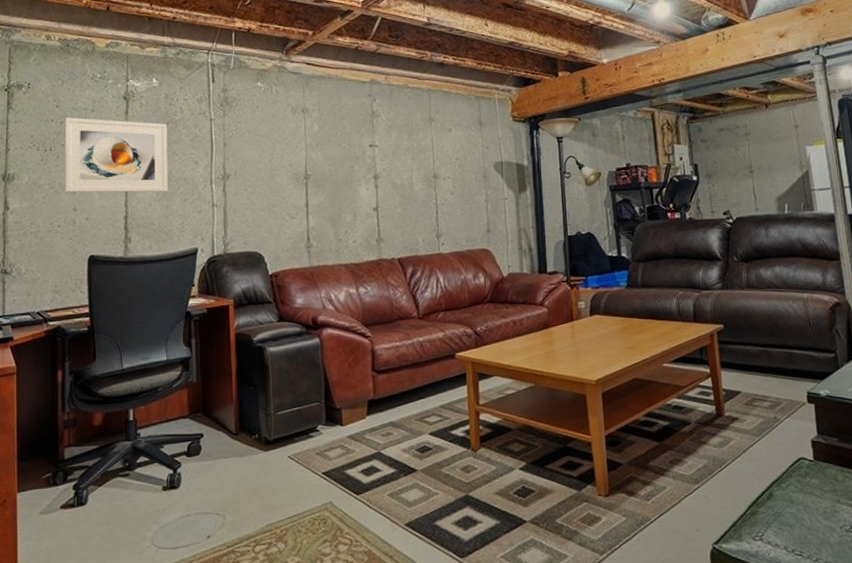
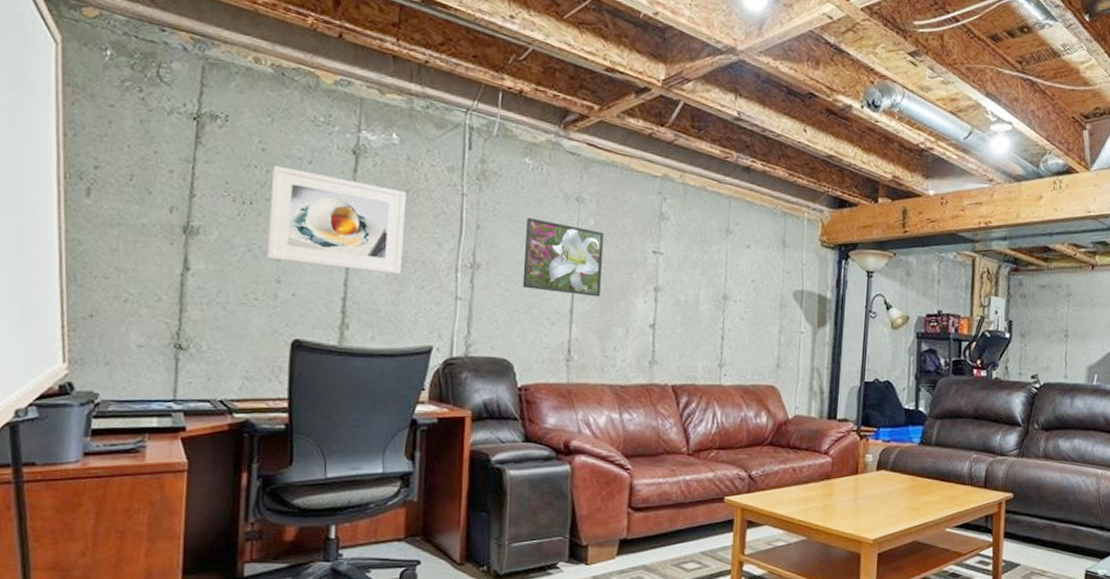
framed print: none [263,131,330,191] -> present [522,218,604,297]

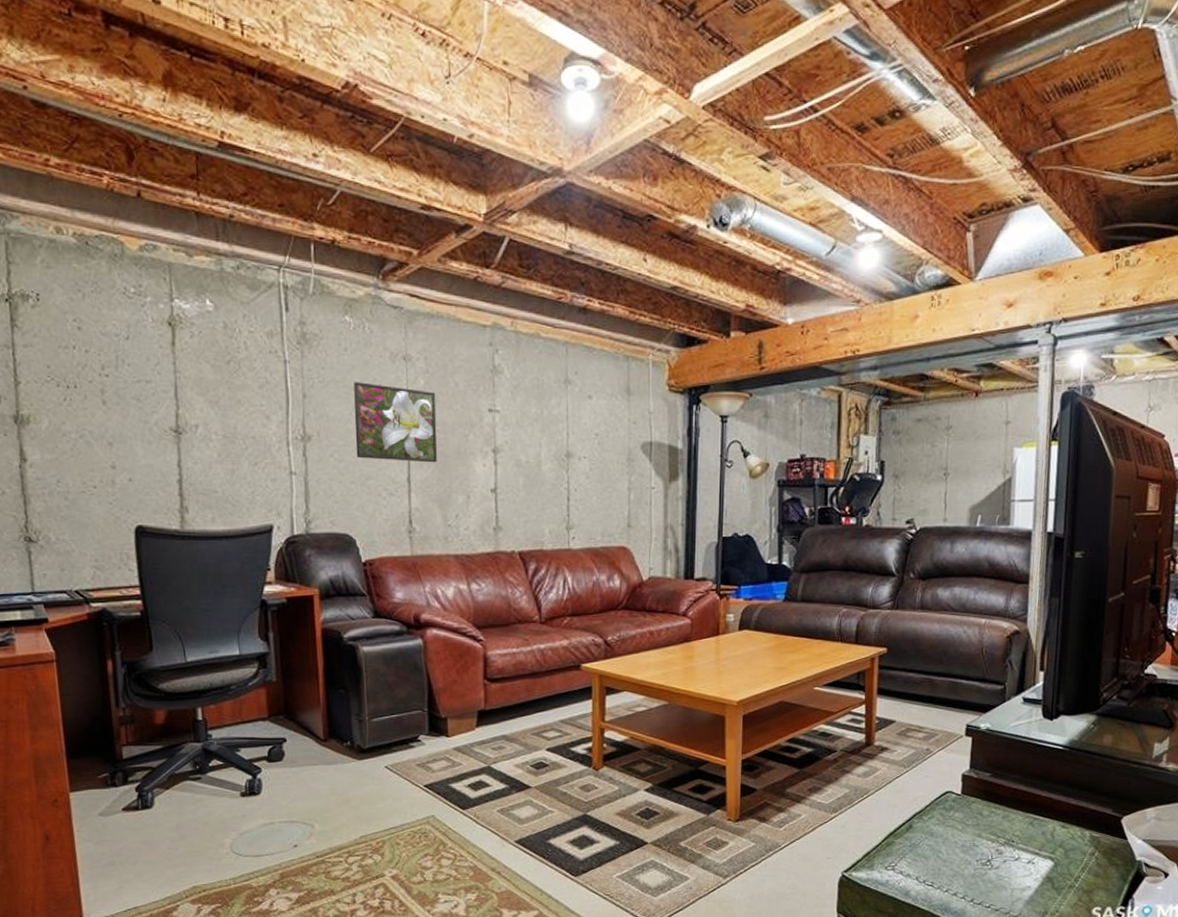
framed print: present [266,165,406,274] -> none [91,344,233,452]

